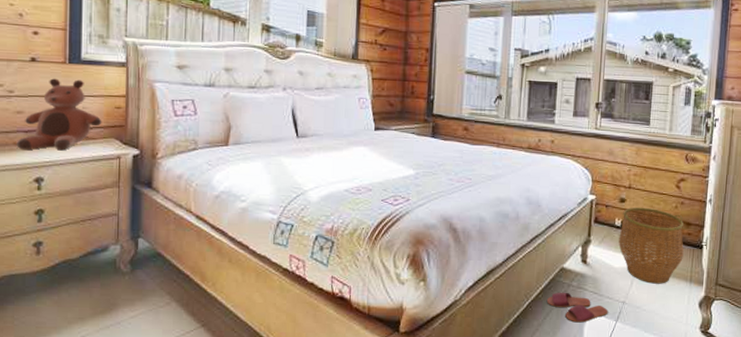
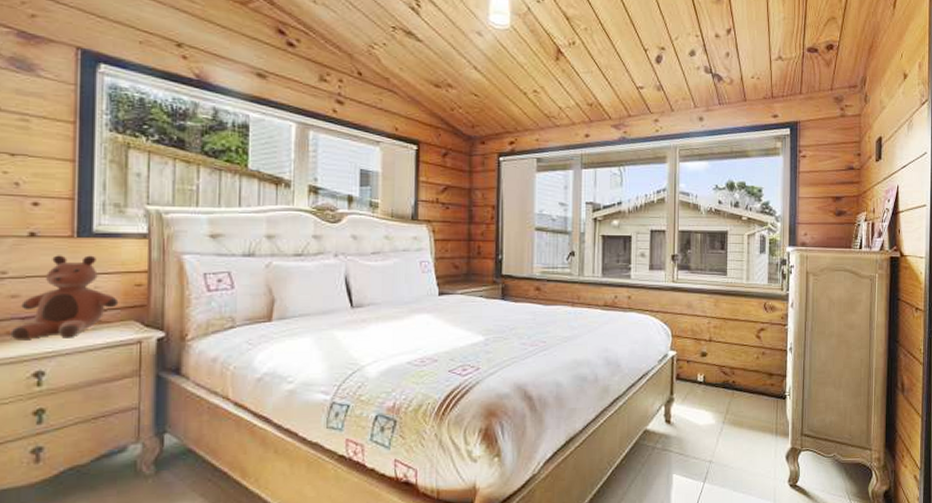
slippers: present [546,292,608,323] -> none [630,455,695,488]
basket: present [618,207,684,284] -> none [702,360,768,440]

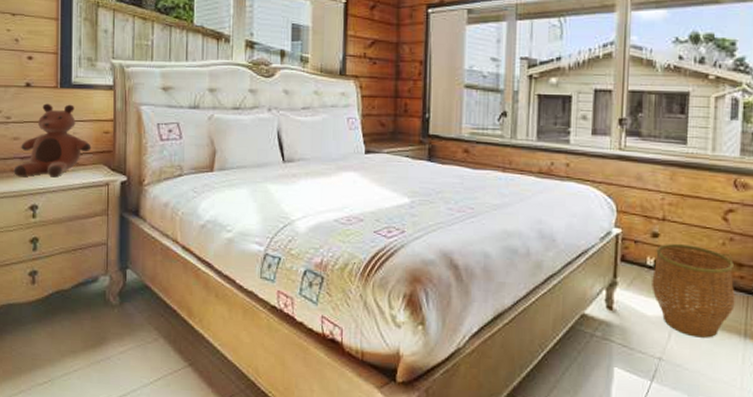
basket: none [702,360,768,440] -> present [652,243,735,338]

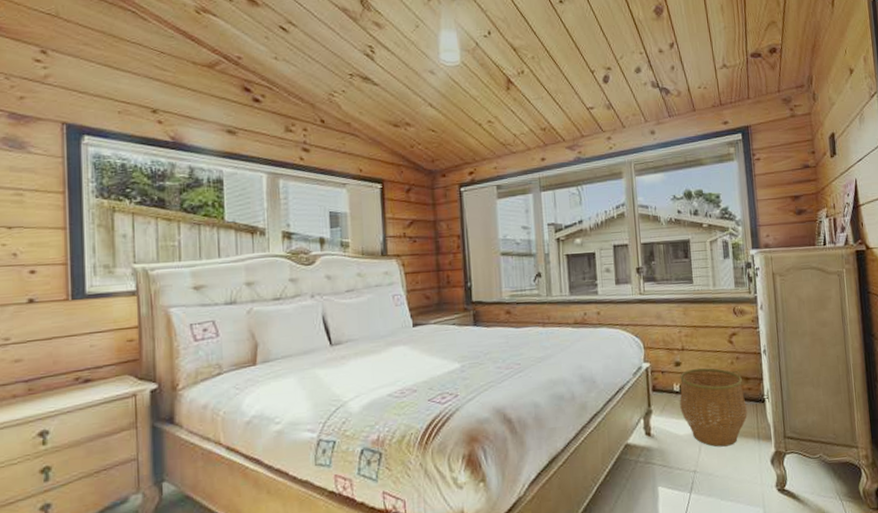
teddy bear: present [13,103,92,178] -> none [15,316,113,403]

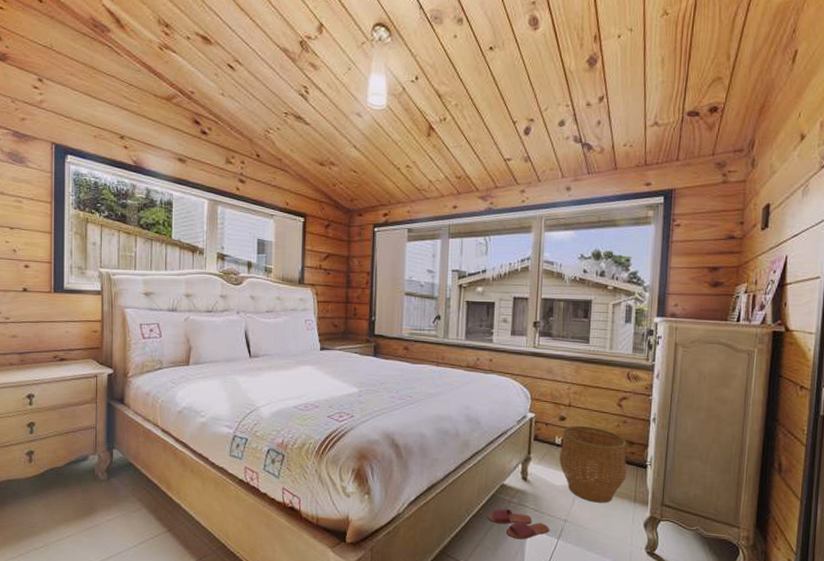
slippers: none [615,469,681,501] -> present [487,508,550,539]

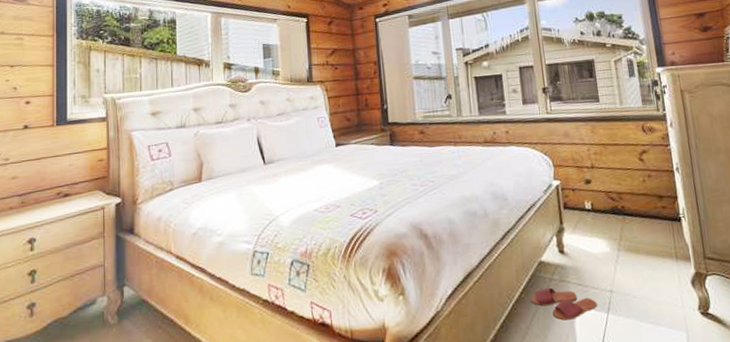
basket: present [559,425,627,503] -> none [591,185,663,267]

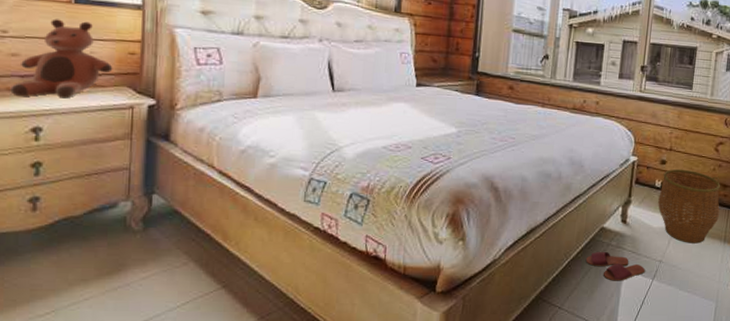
teddy bear: none [12,139,87,214] -> present [10,19,113,99]
basket: none [591,185,663,267] -> present [658,169,720,244]

